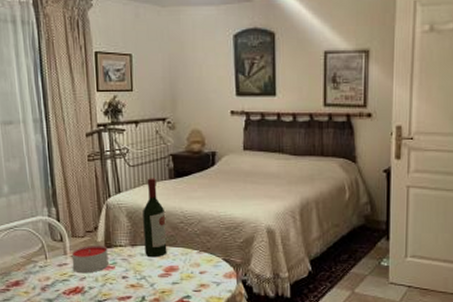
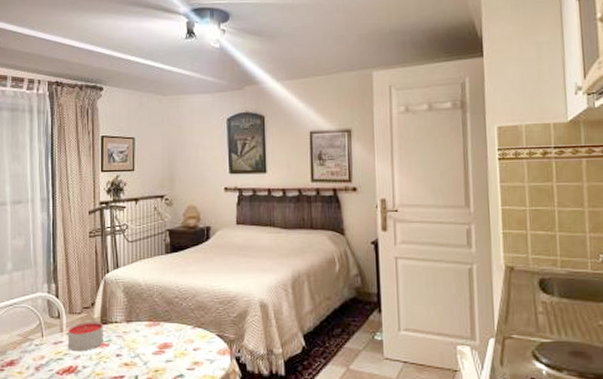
wine bottle: present [143,178,167,258] -> none [139,253,162,334]

